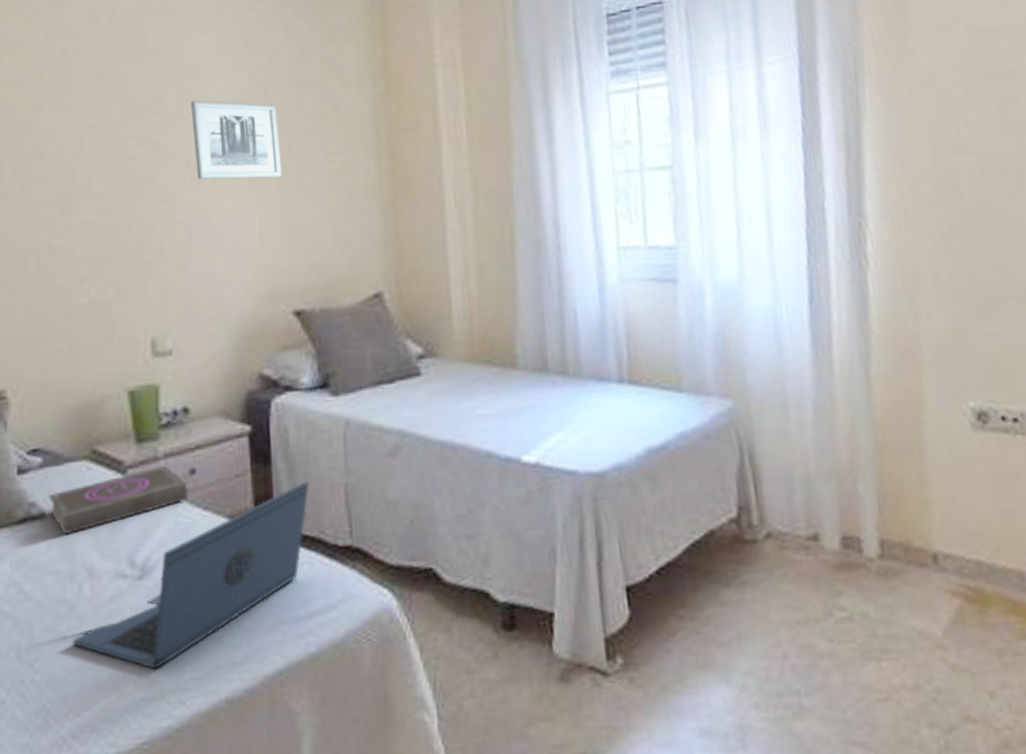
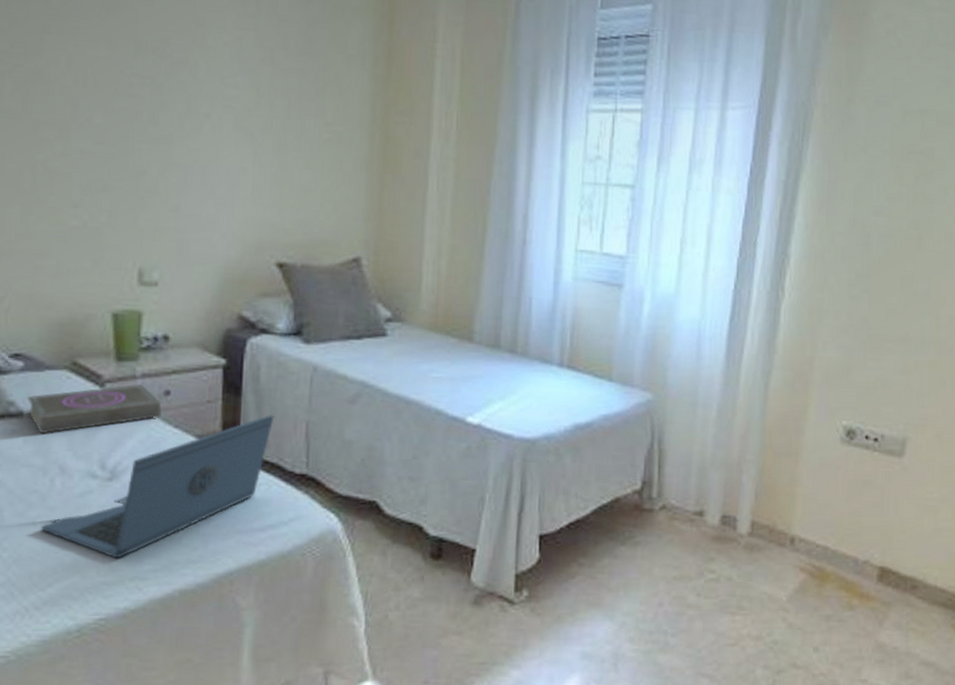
wall art: present [191,100,283,180] -> none [197,51,281,138]

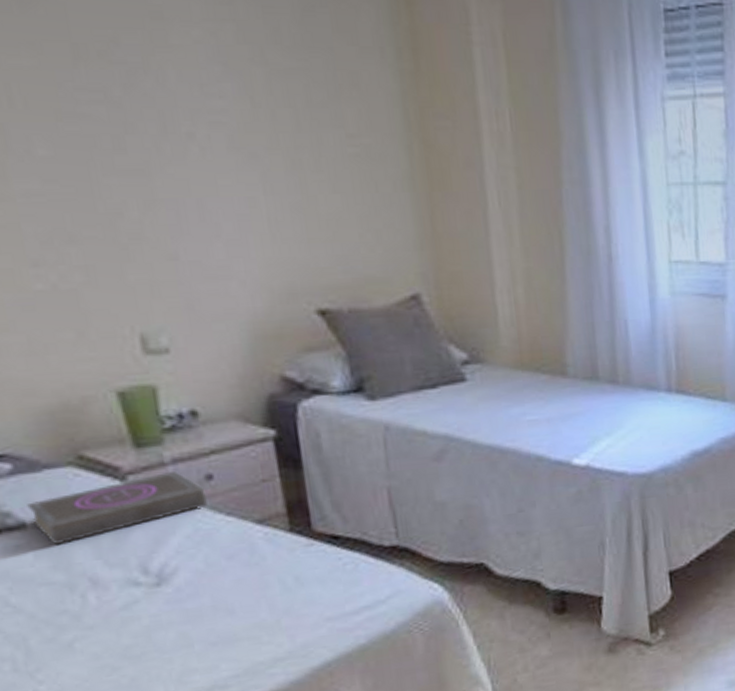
laptop: present [41,415,274,559] -> none [81,486,348,671]

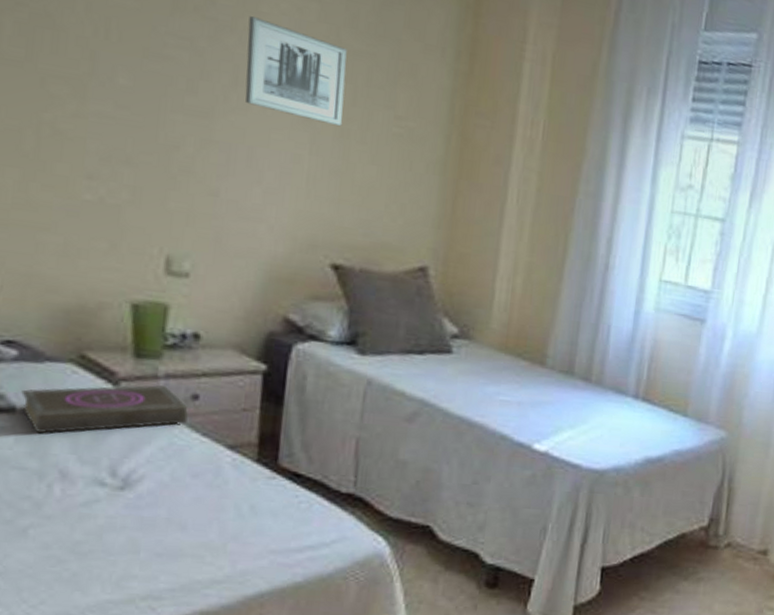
wall art: none [160,52,292,158] -> present [245,16,347,127]

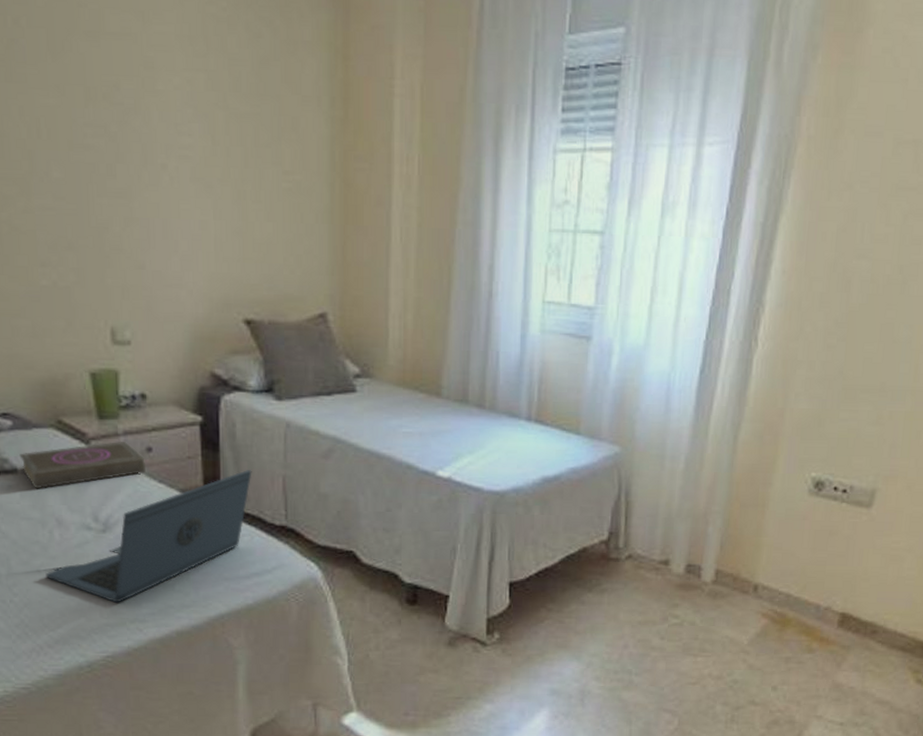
laptop: none [33,428,320,575] -> present [45,470,252,603]
wall art: present [245,16,347,127] -> none [149,96,239,189]

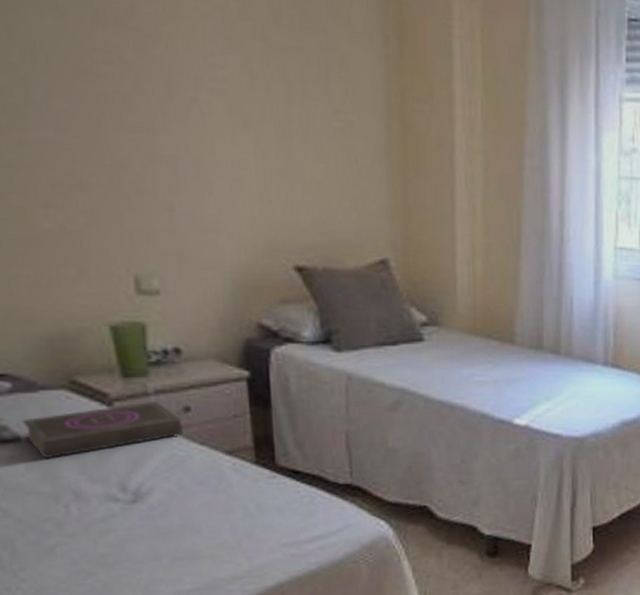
laptop: present [45,470,252,603] -> none [61,427,310,581]

